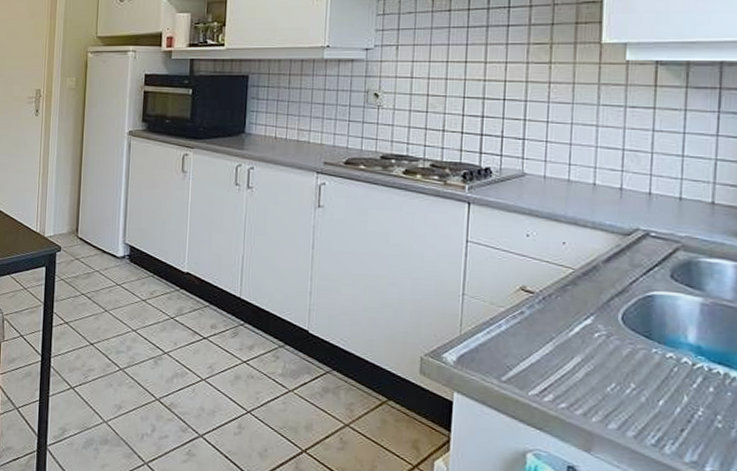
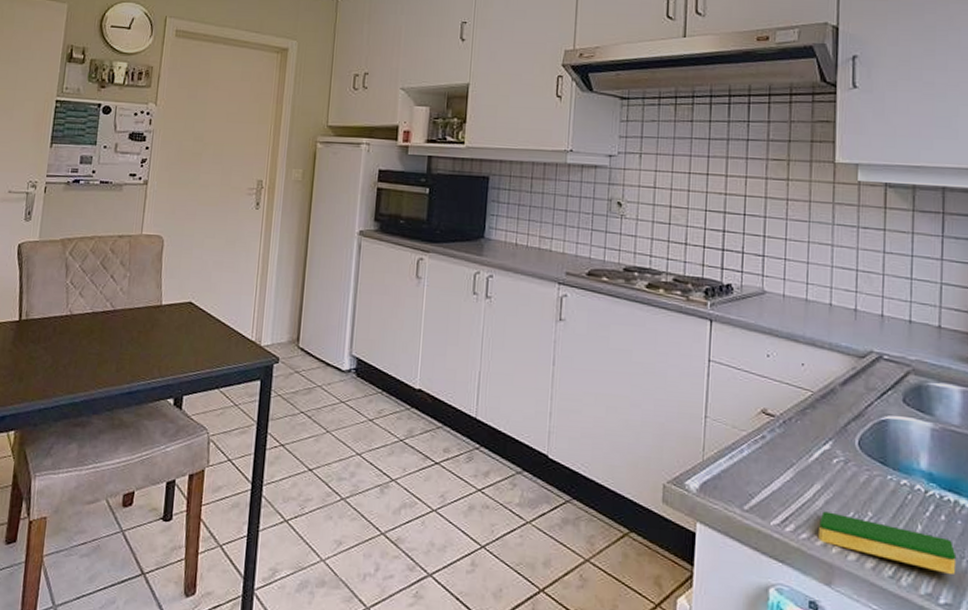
dish sponge: none [578,382,725,445] -> present [819,511,957,575]

